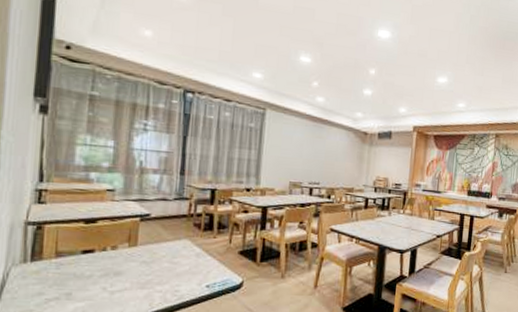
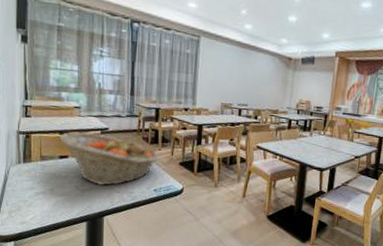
fruit basket: none [84,219,215,285] -> present [59,131,160,186]

